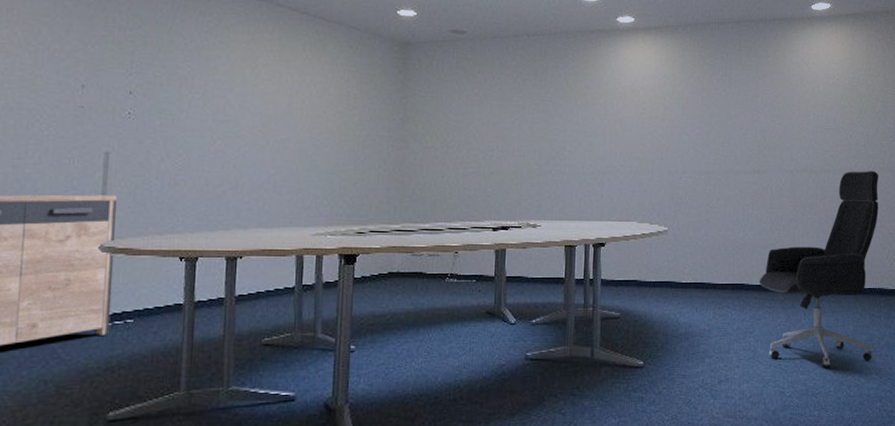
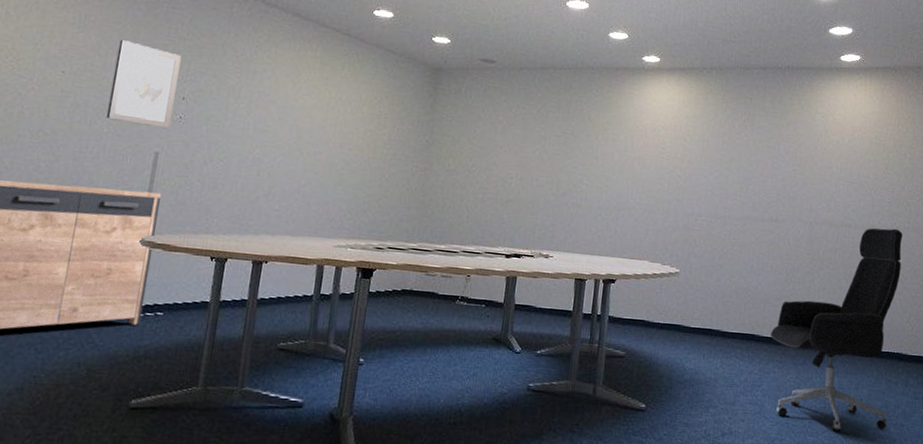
wall art: none [44,34,123,127] -> present [106,40,181,129]

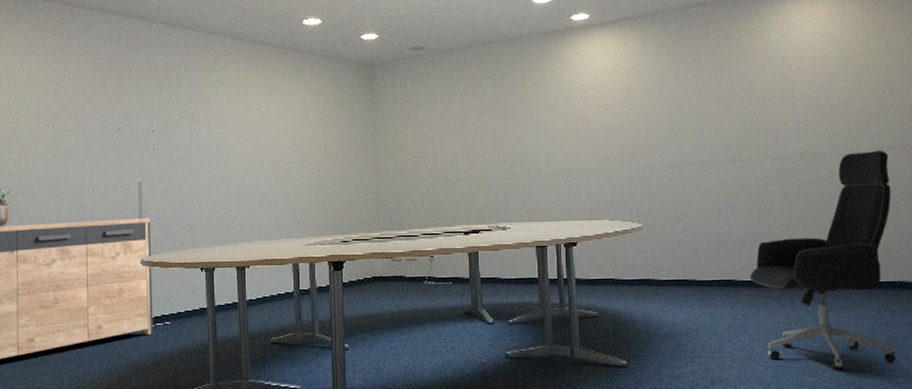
wall art: present [106,40,181,129] -> none [92,88,147,161]

